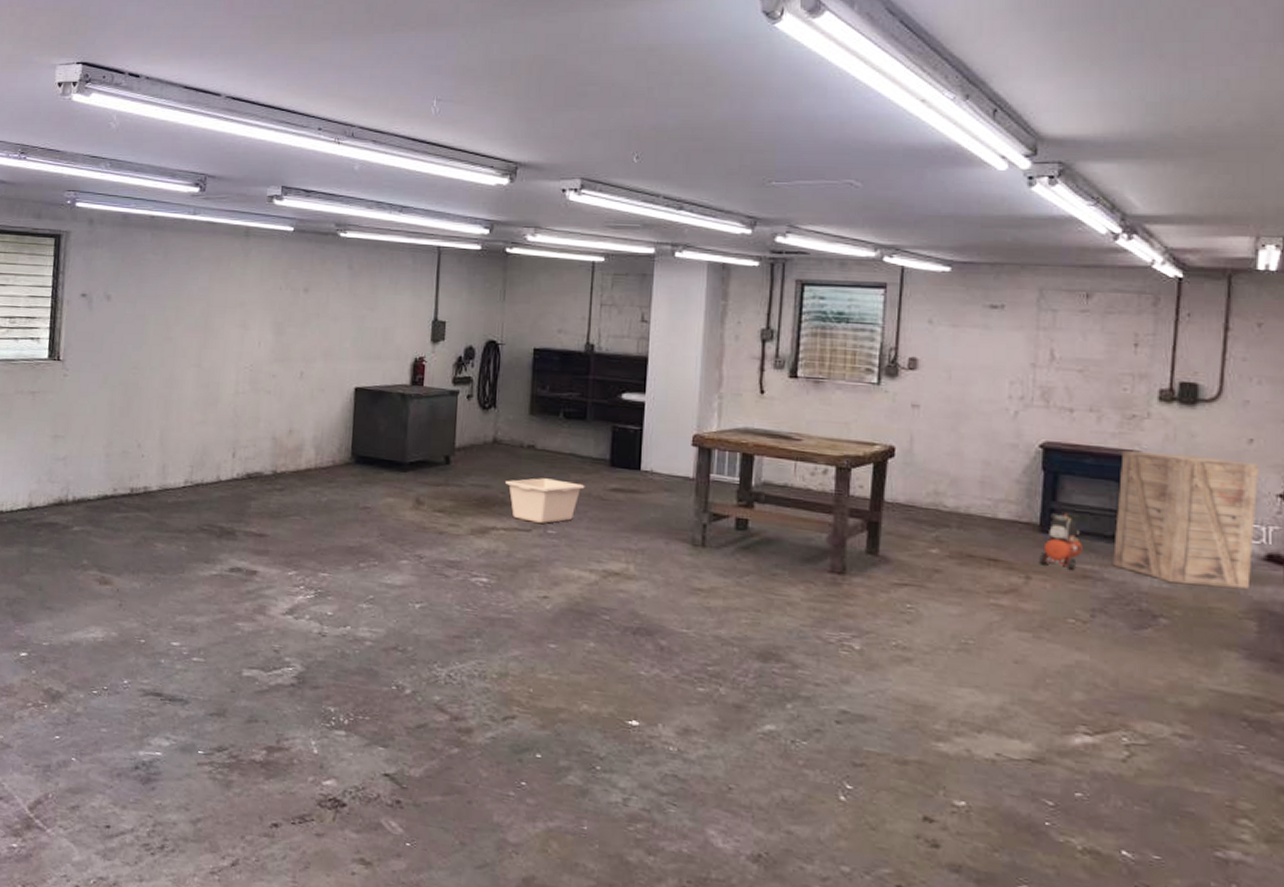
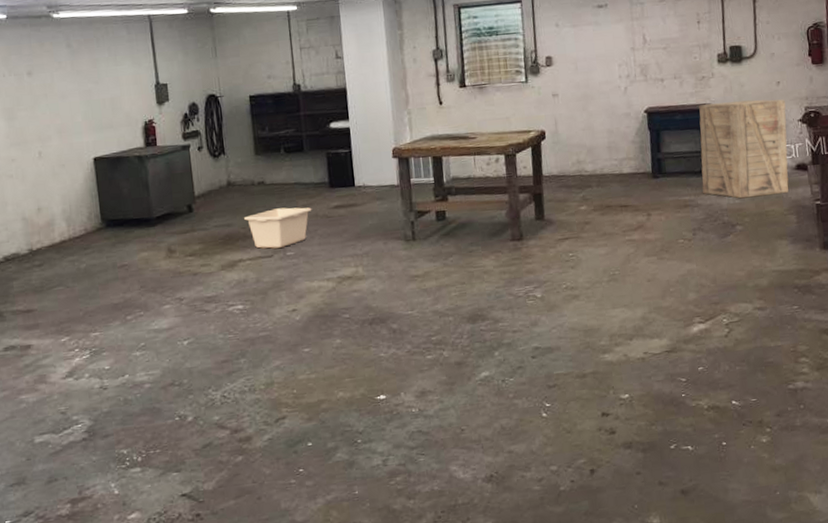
air compressor: present [1040,512,1082,571] -> none [654,159,682,204]

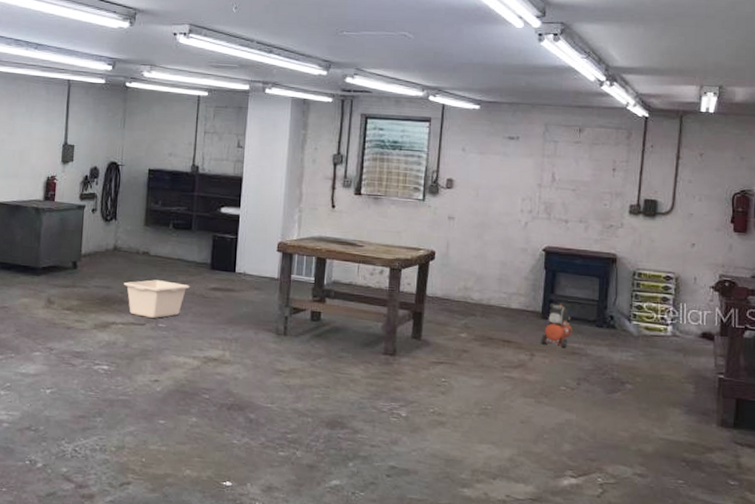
air compressor: none [654,159,682,204] -> present [541,302,572,349]
wooden crate: present [699,99,789,199] -> none [594,253,698,360]

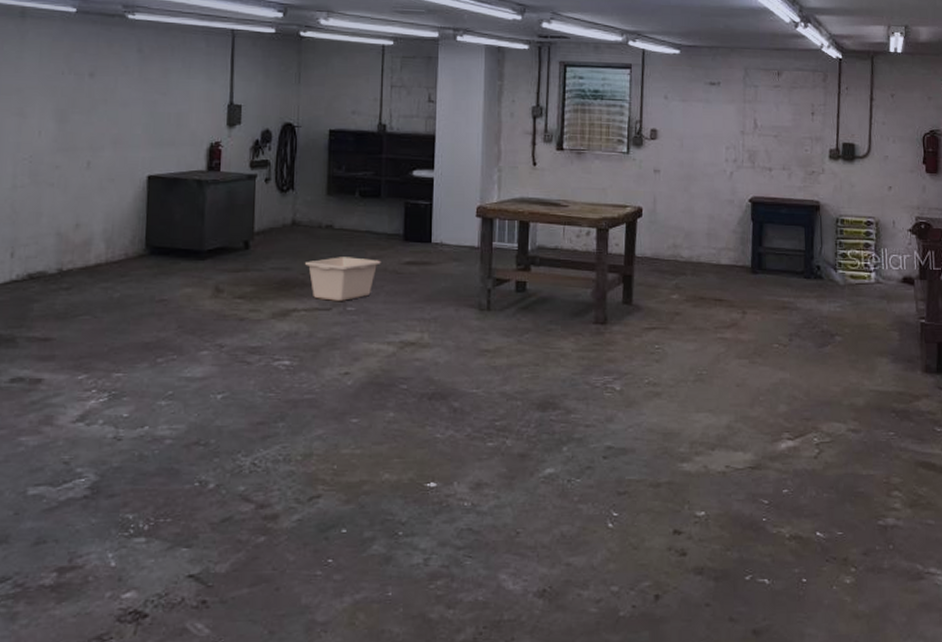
air compressor: present [541,302,572,349] -> none [752,256,782,304]

